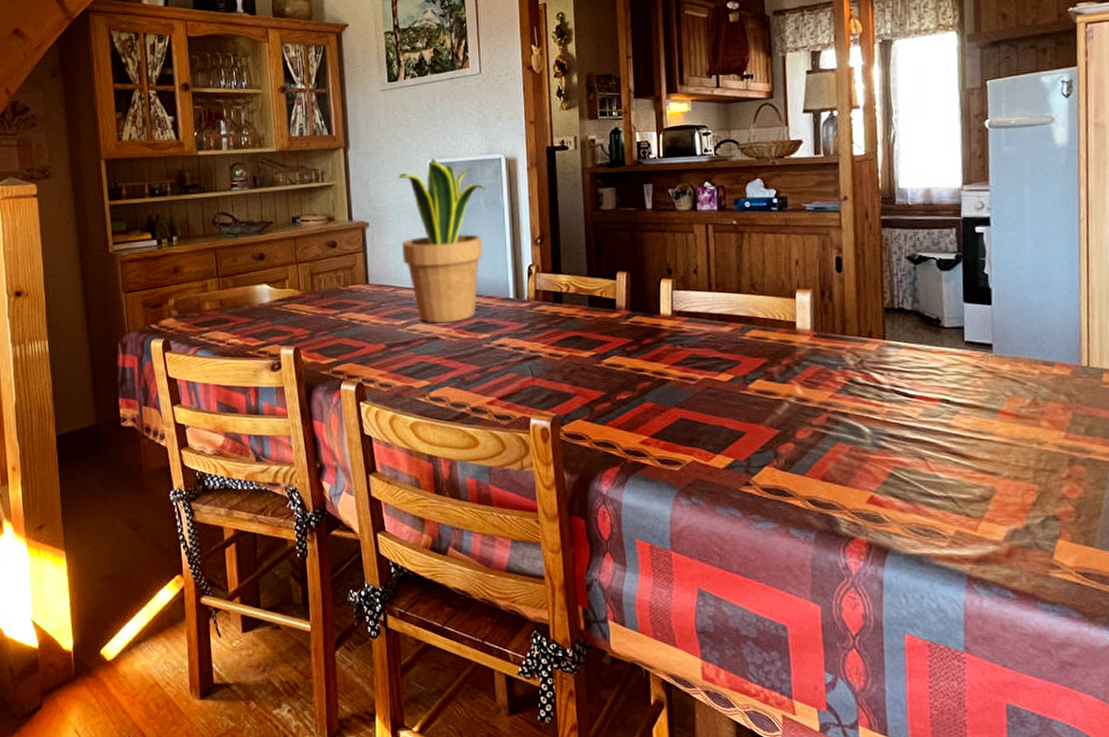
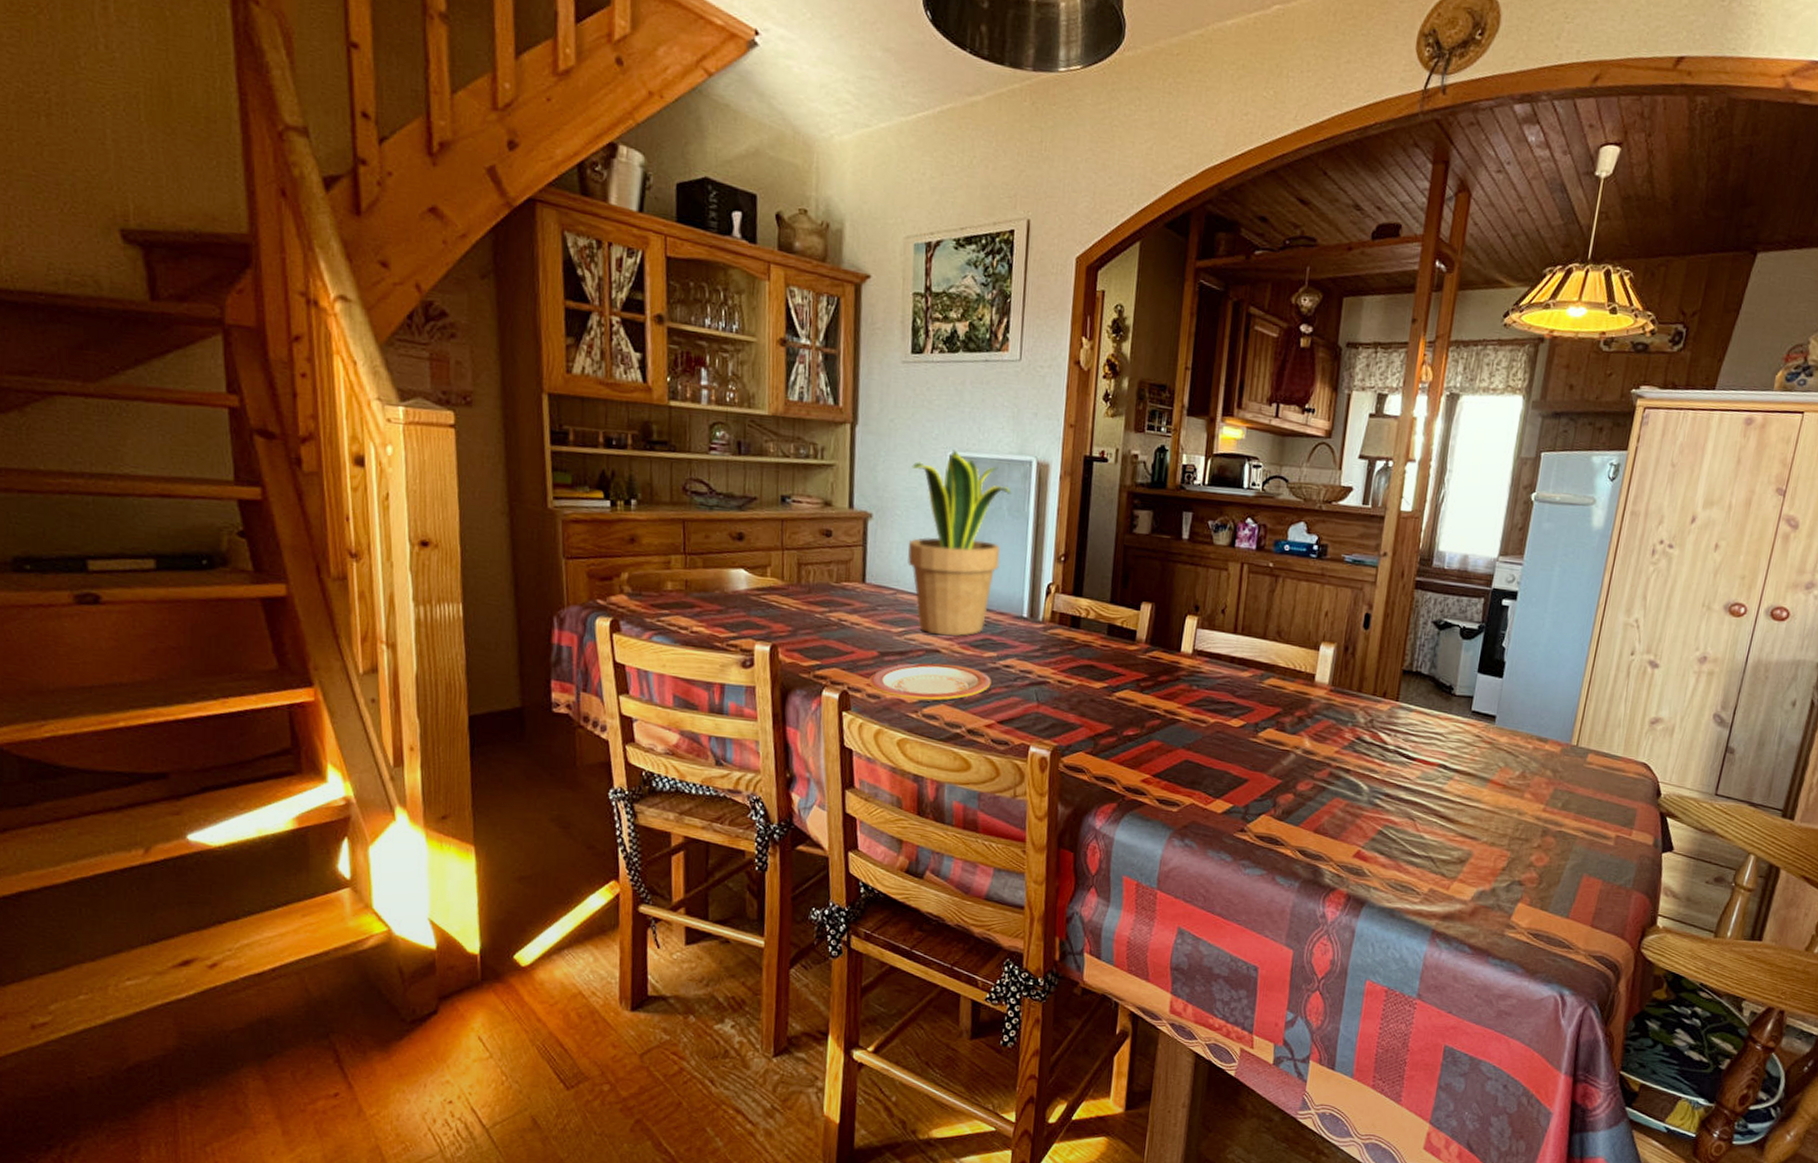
plate: none [379,348,488,385] -> present [868,663,991,702]

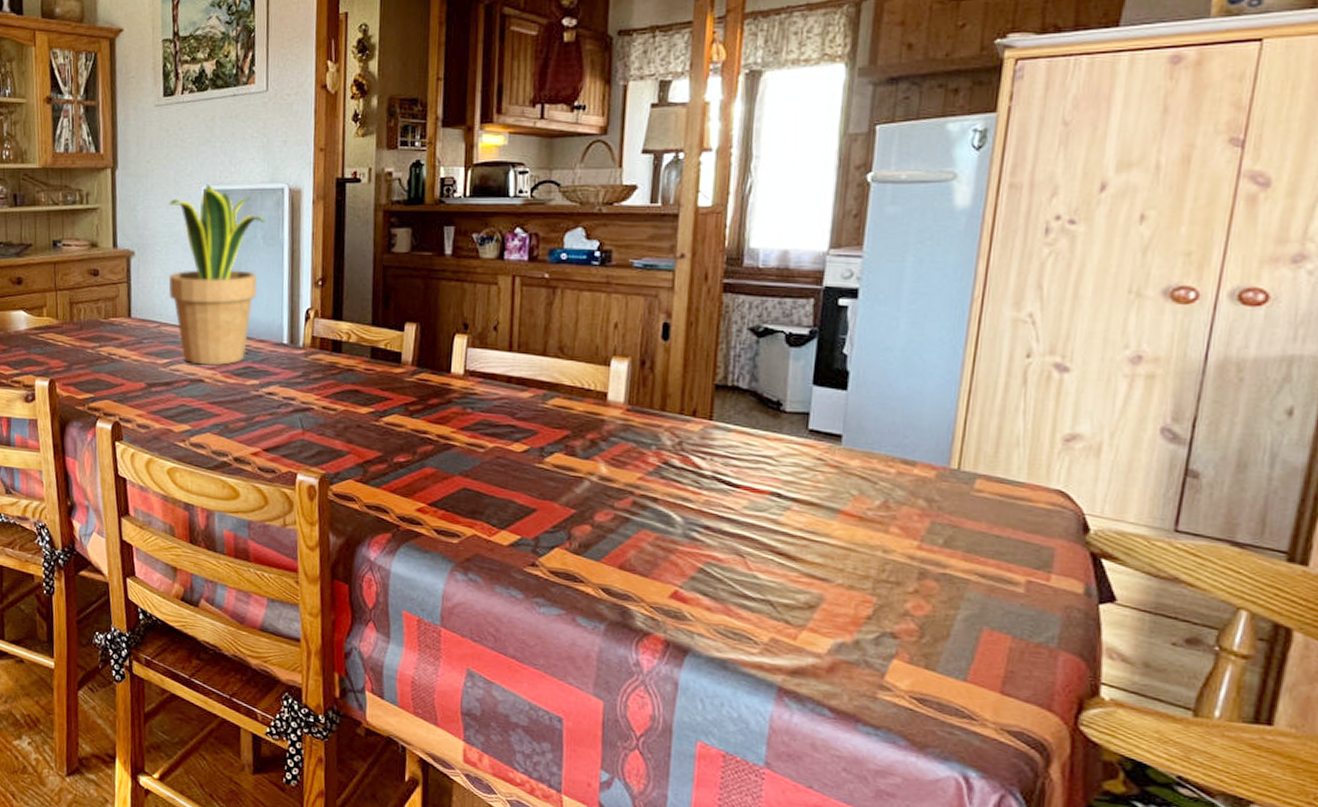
plate: present [868,663,991,702] -> none [138,392,255,431]

